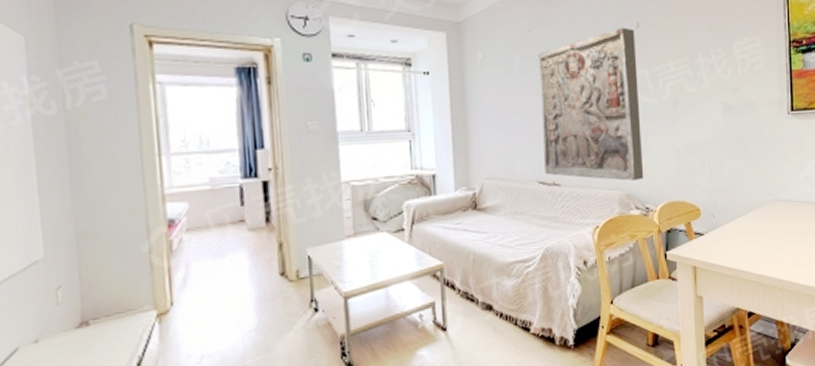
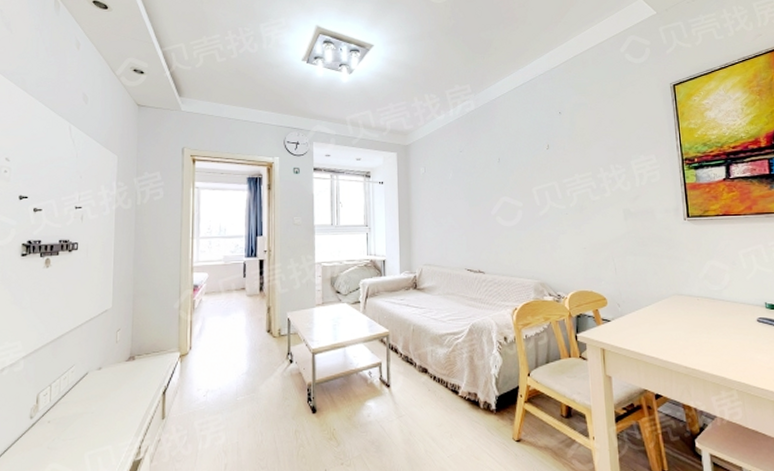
stone relief: present [538,27,644,181] -> none [467,148,556,272]

